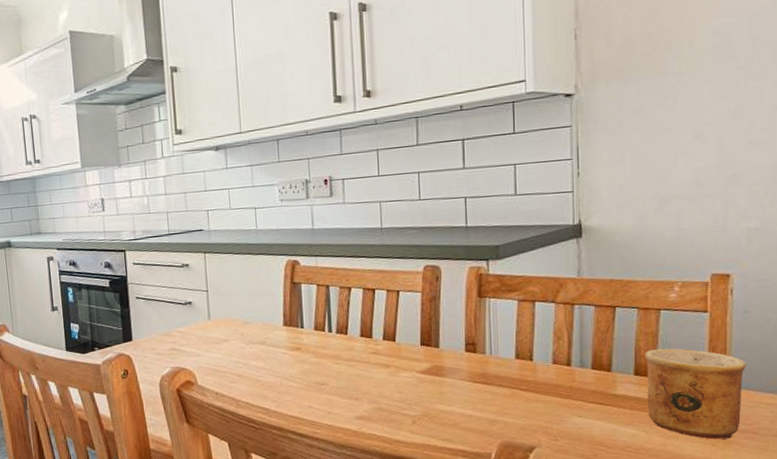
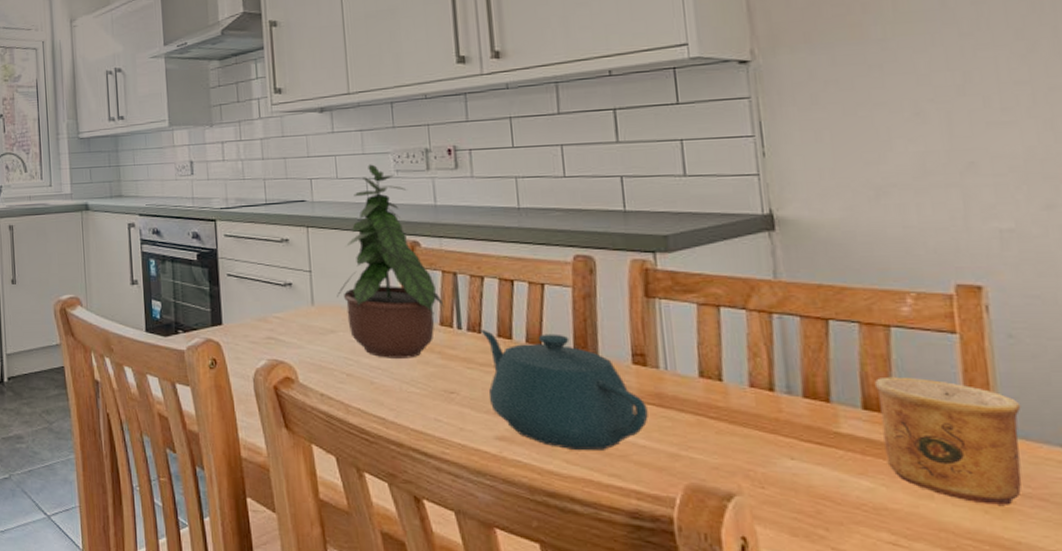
potted plant: none [229,195,318,360] -> present [337,164,445,358]
teapot: none [346,331,475,423] -> present [479,329,648,451]

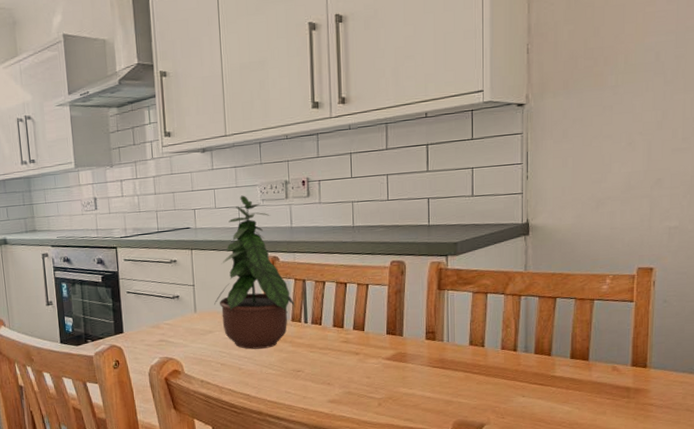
teapot: present [479,329,648,451] -> none [320,321,434,405]
cup: present [875,376,1023,505] -> none [580,334,665,414]

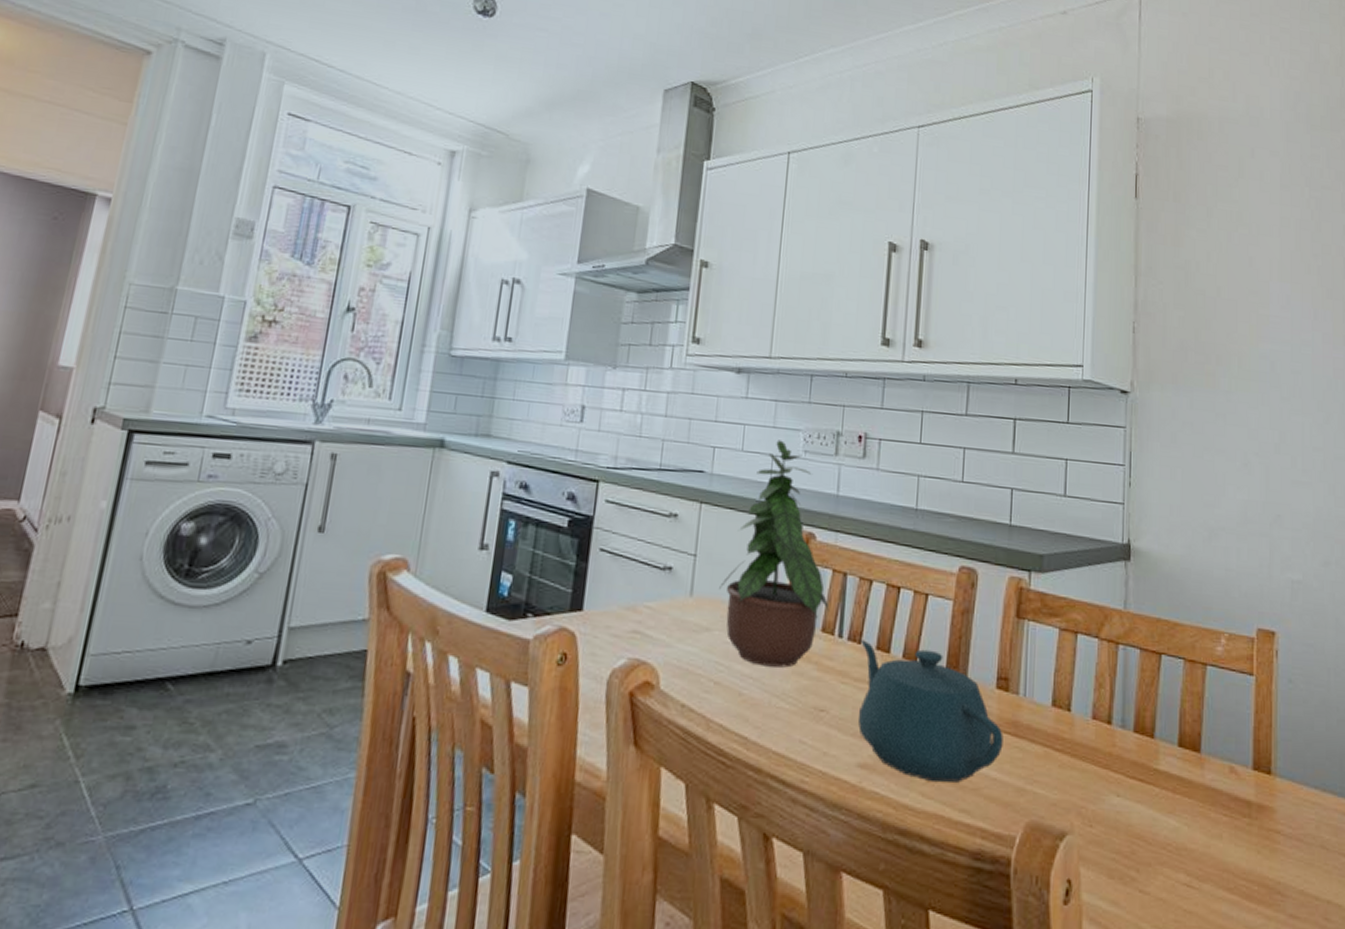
teapot: none [320,321,434,405] -> present [858,639,1003,783]

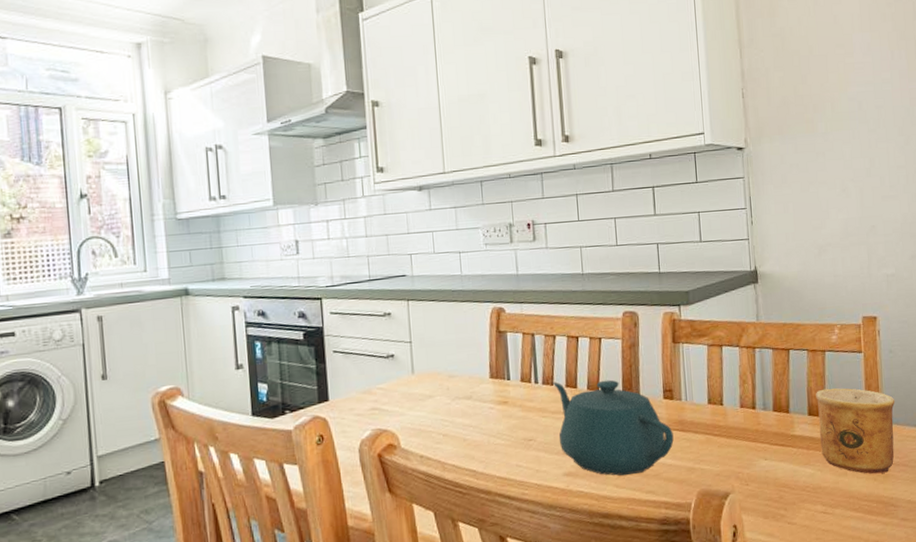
potted plant: present [719,440,829,668] -> none [434,239,525,416]
cup: none [1190,714,1292,845] -> present [816,388,895,474]

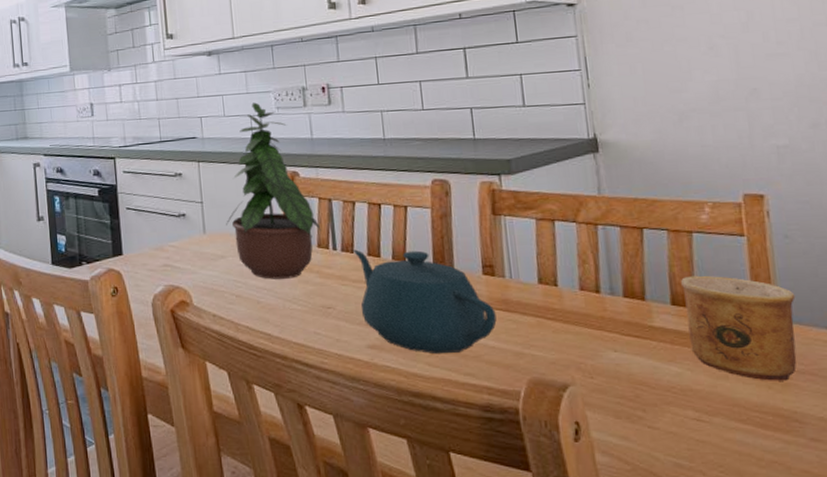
potted plant: none [434,239,525,416] -> present [226,102,321,279]

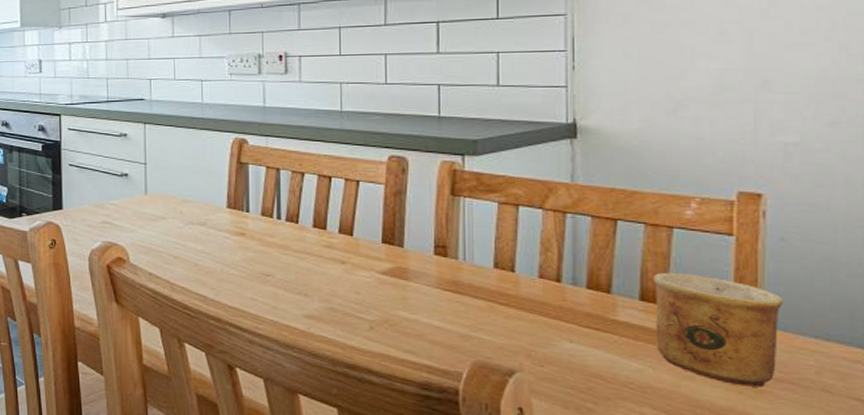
potted plant: present [226,102,321,279] -> none [168,67,267,244]
teapot: present [352,249,497,355] -> none [297,220,444,330]

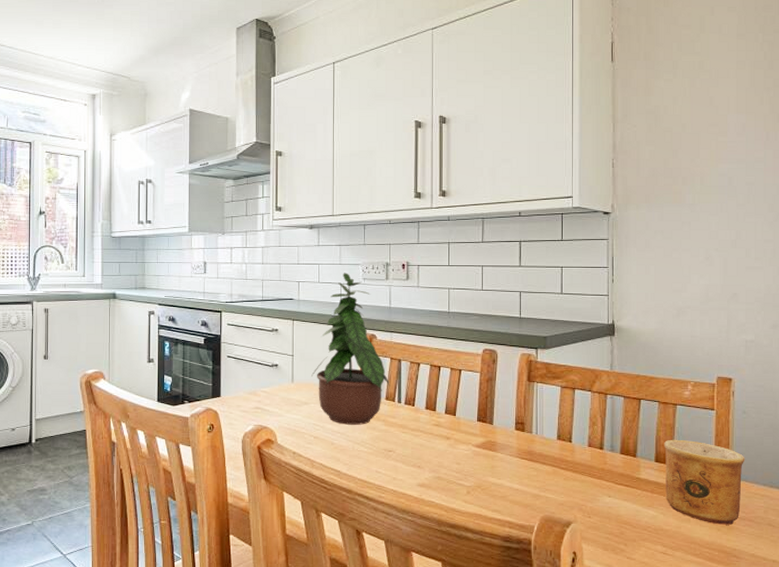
potted plant: none [168,67,267,244] -> present [311,273,390,425]

